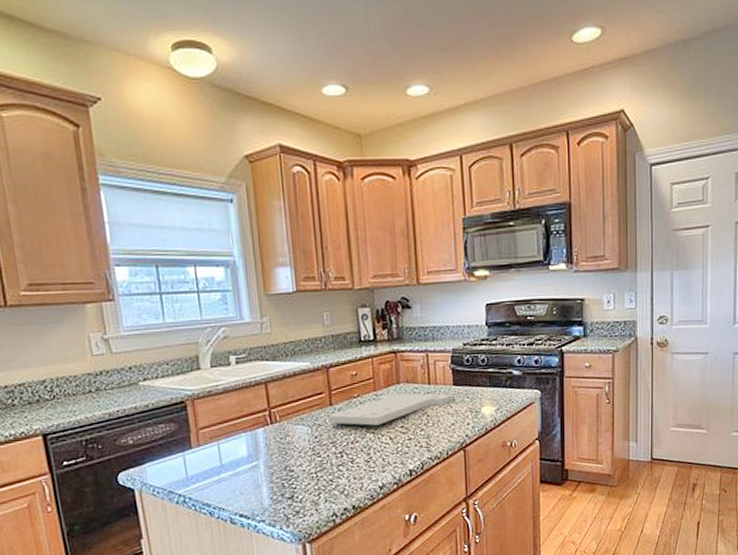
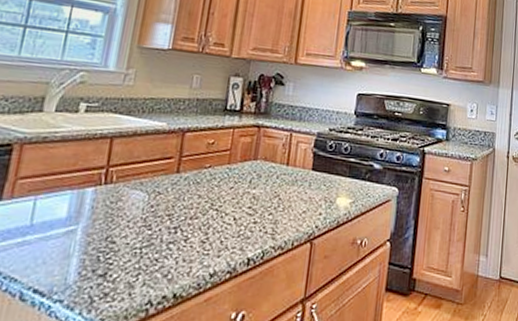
cutting board: present [329,393,452,426] -> none [171,169,309,202]

